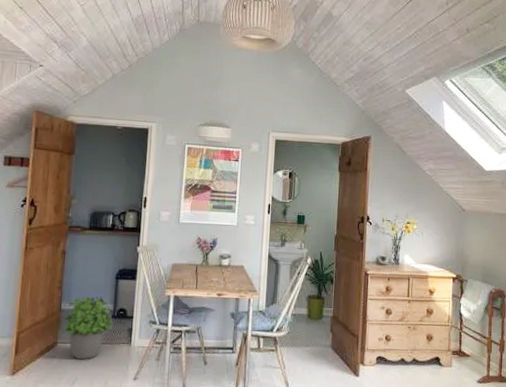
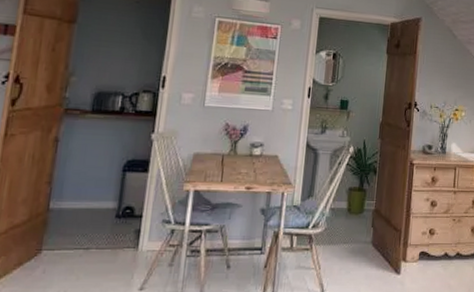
potted plant: present [63,296,114,360] -> none [51,192,117,270]

